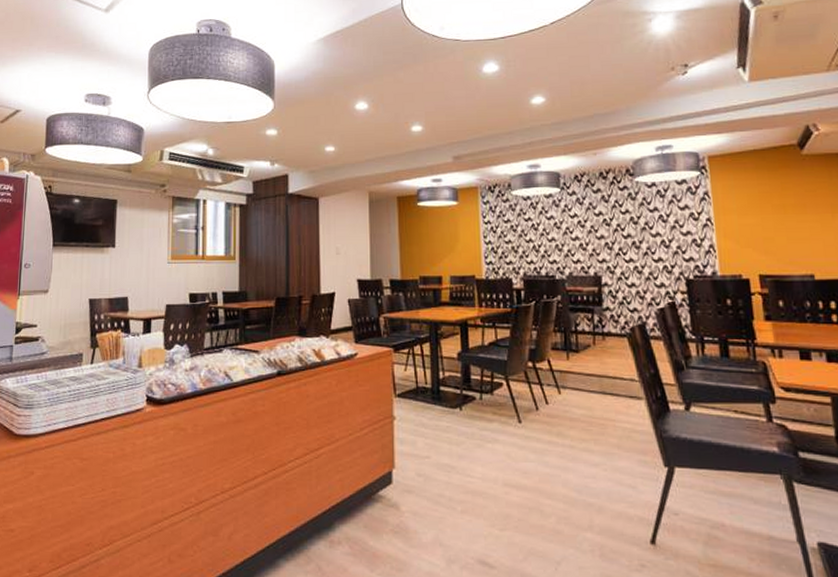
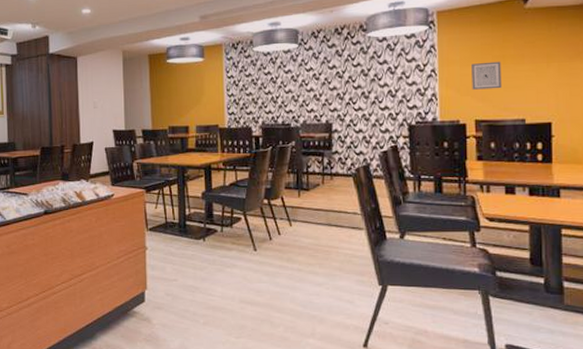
wall art: none [750,211,785,241] -> present [472,61,502,90]

